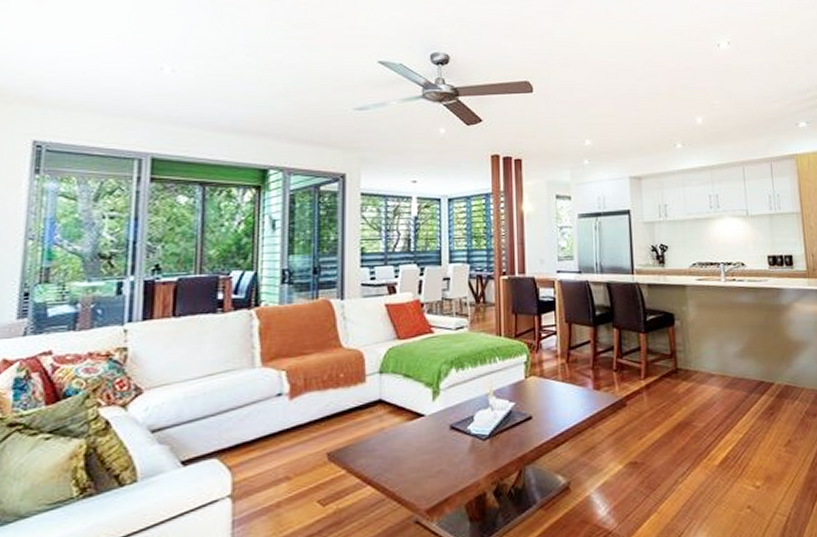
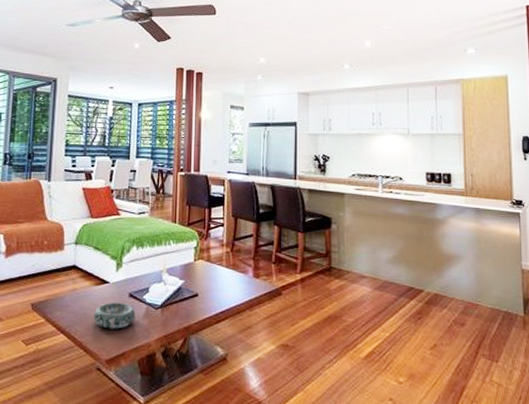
decorative bowl: none [408,437,459,472] -> present [94,302,136,329]

